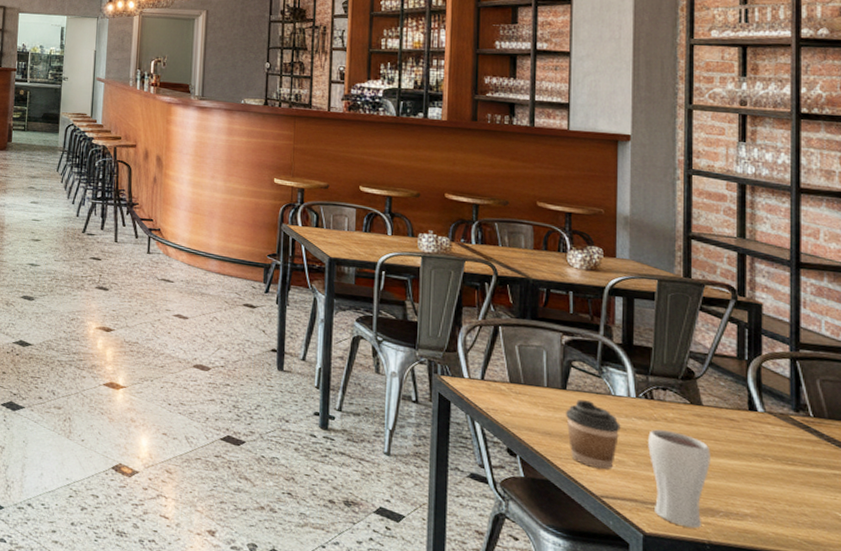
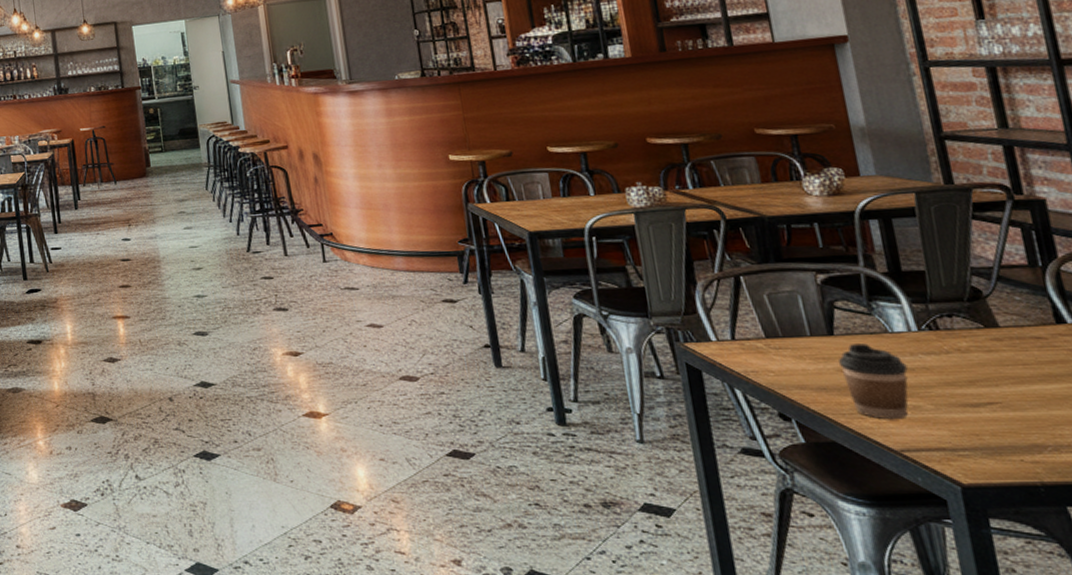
drinking glass: present [648,429,711,529] -> none [942,363,1030,471]

